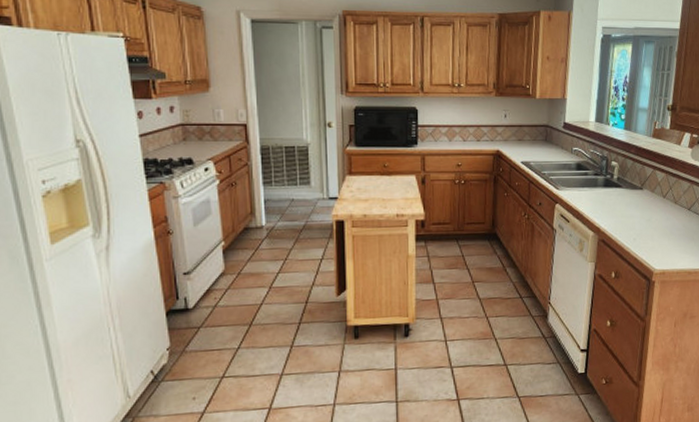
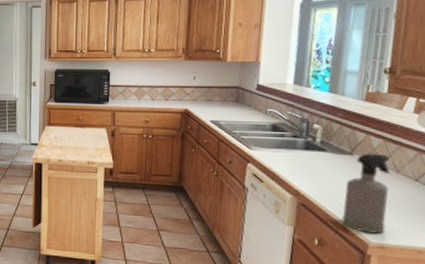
spray bottle: none [633,186,671,262] -> present [341,153,391,234]

